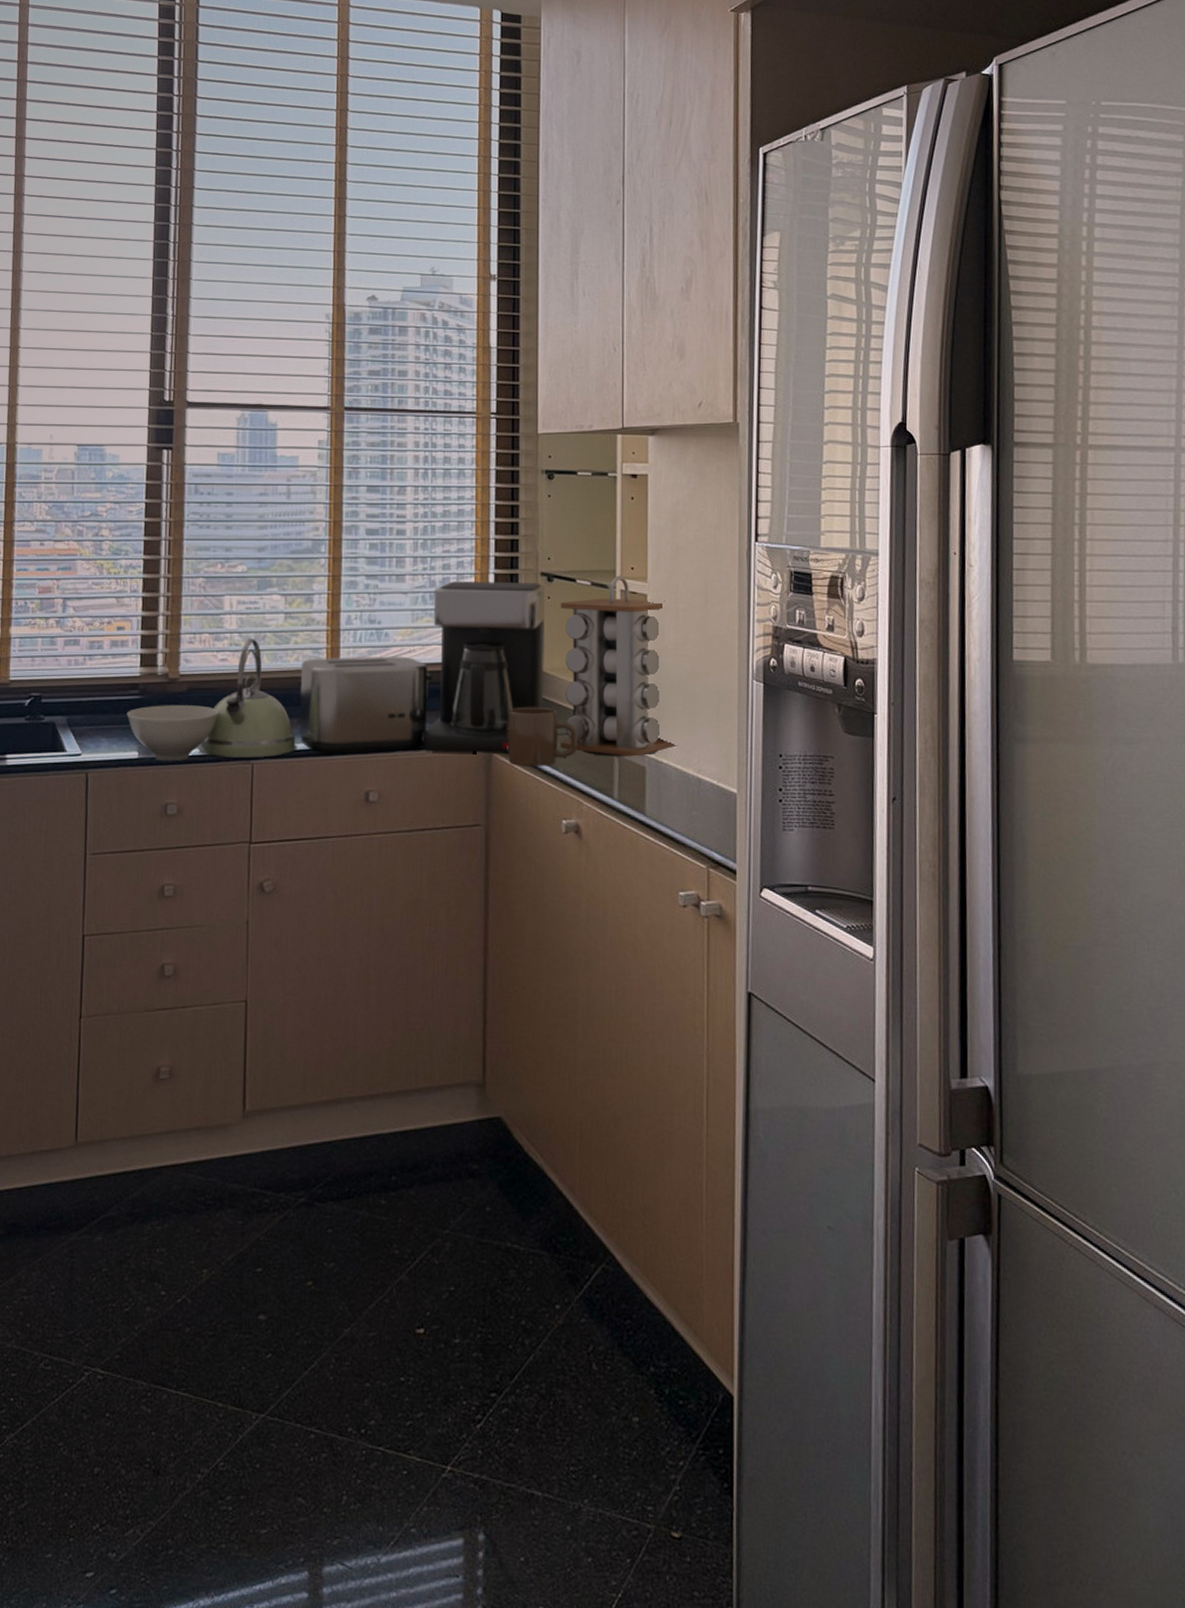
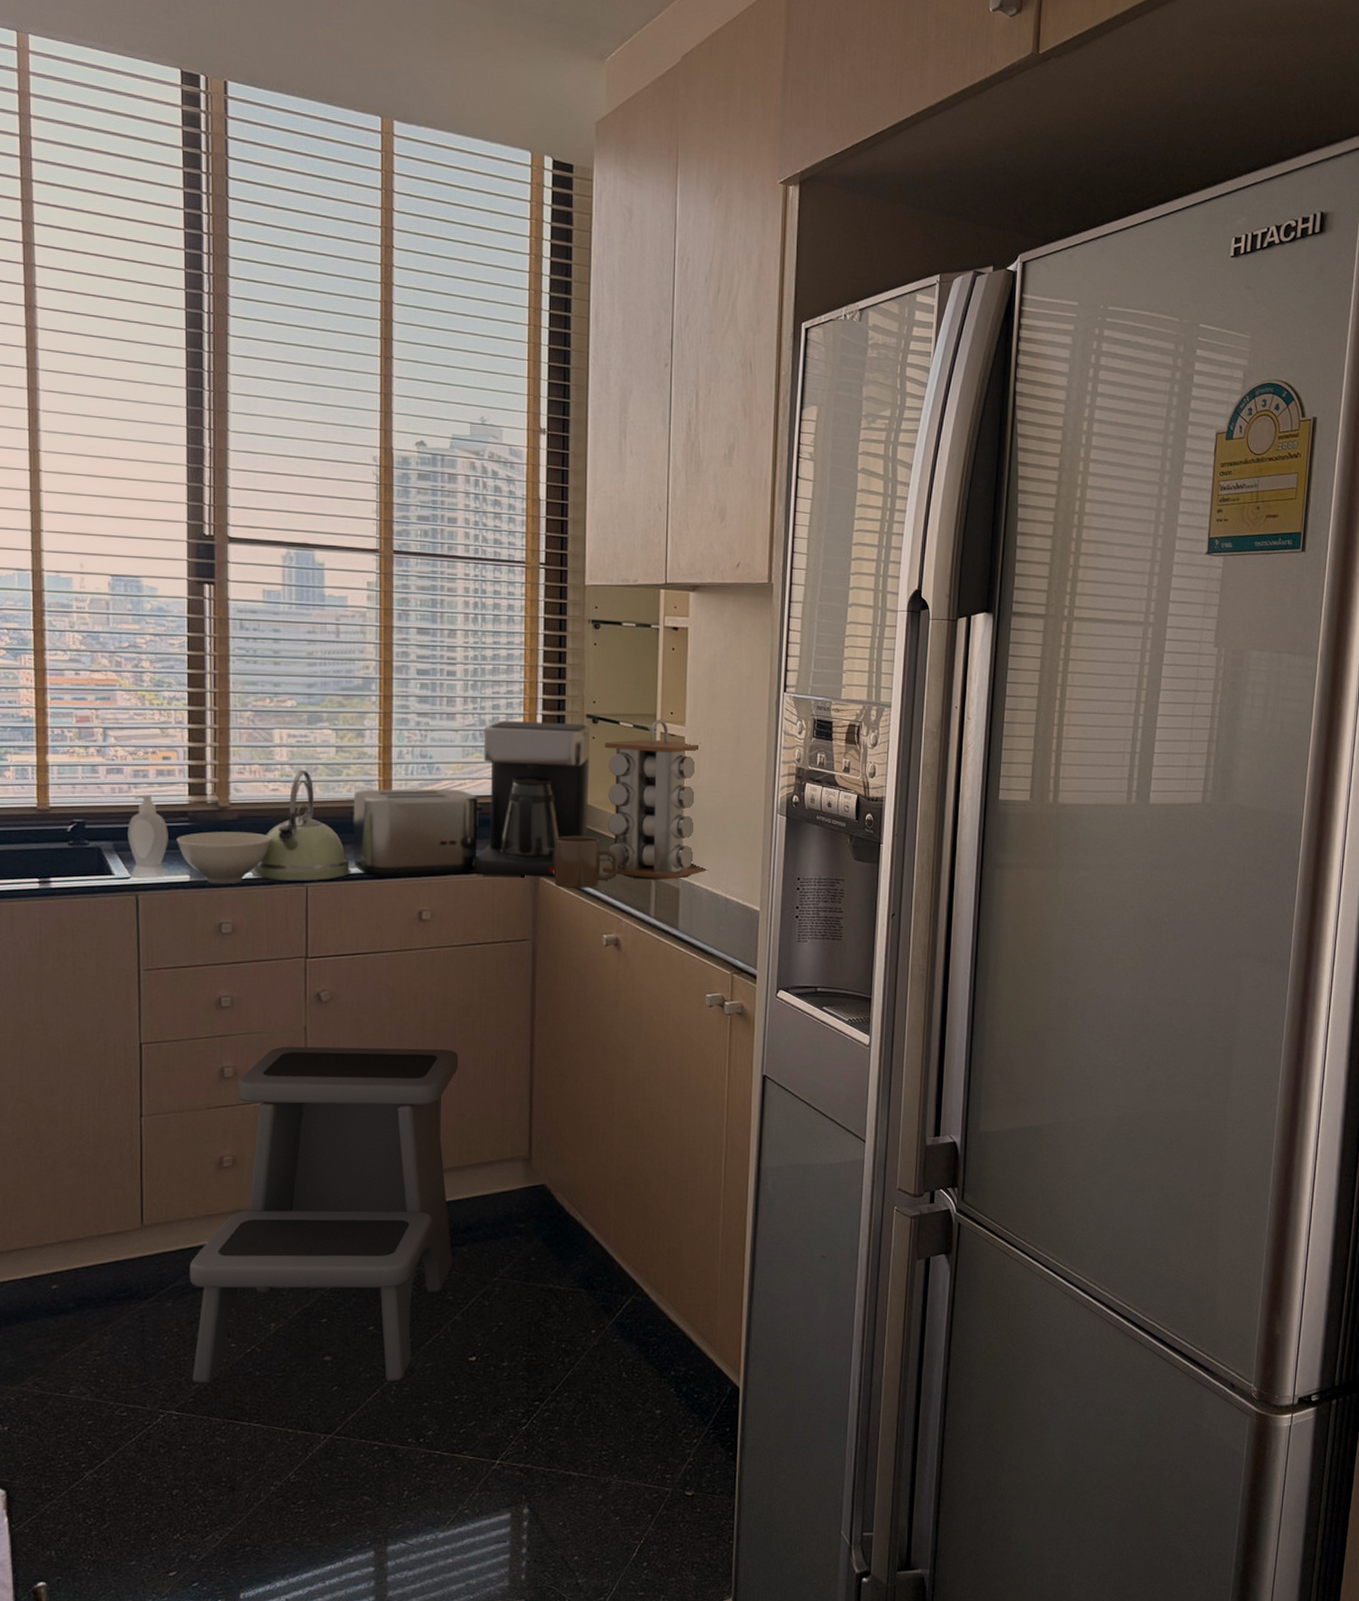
soap bottle: none [81,666,120,756] -> present [128,794,168,879]
step stool: none [120,942,407,1354] -> present [189,1046,459,1384]

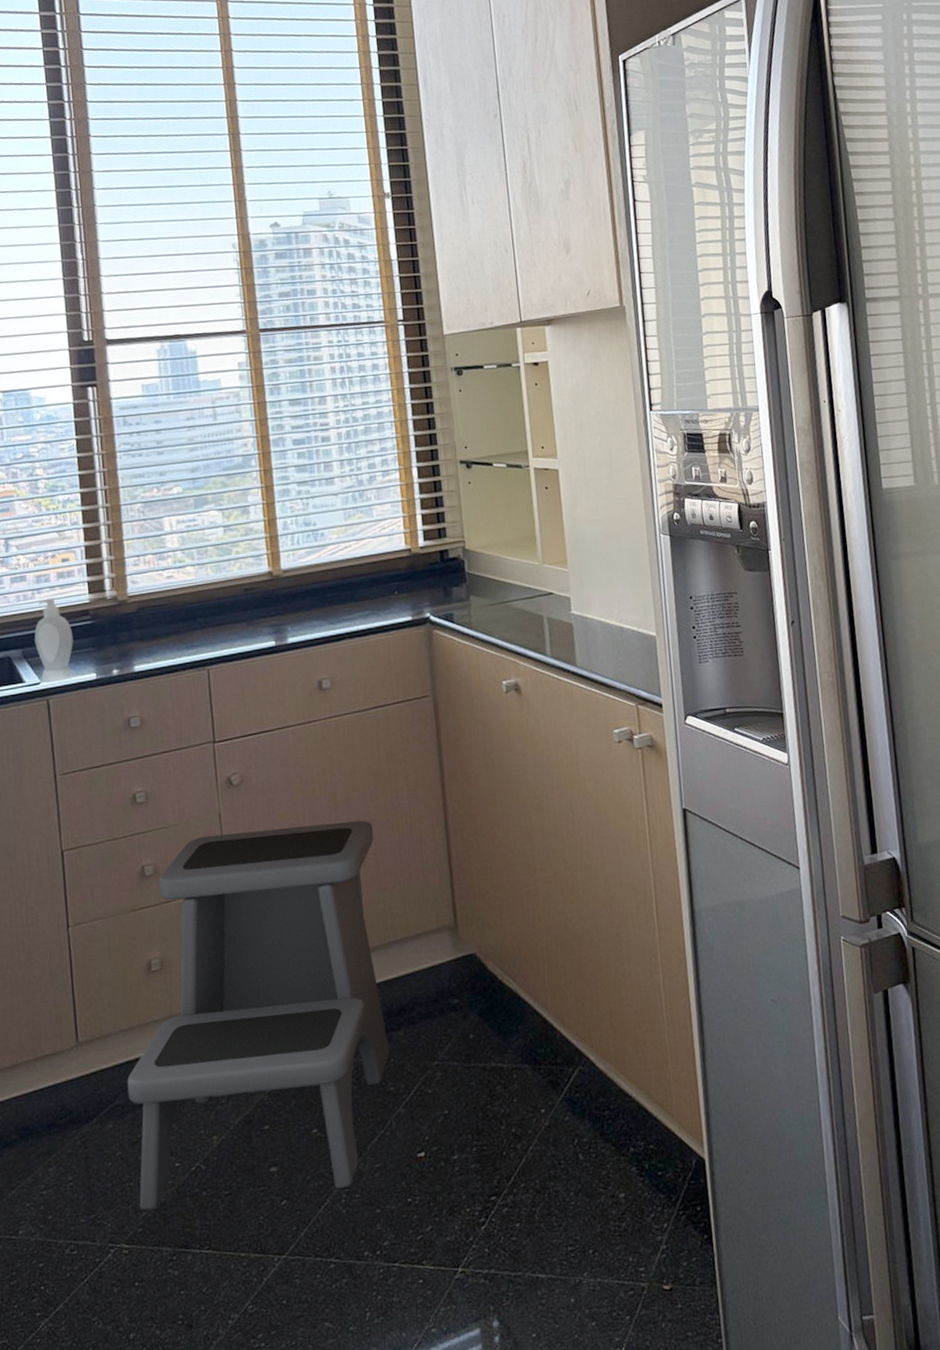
bowl: present [176,831,272,885] -> none [80,622,171,679]
kettle: present [251,769,351,882] -> none [154,553,249,669]
toaster: present [352,788,484,878] -> none [244,552,371,652]
coffee maker: present [473,721,590,877] -> none [362,470,475,636]
mug: present [553,835,619,889] -> none [443,582,510,639]
spice rack: present [602,719,709,880] -> none [480,455,600,619]

